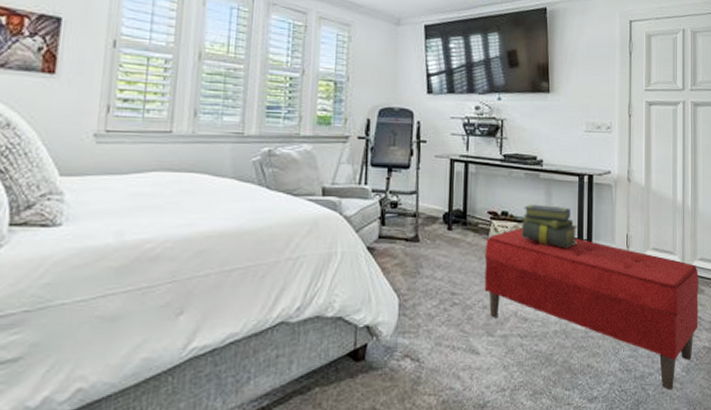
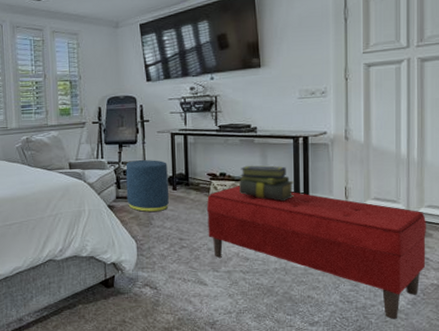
ottoman: none [391,190,444,258] -> present [125,160,169,213]

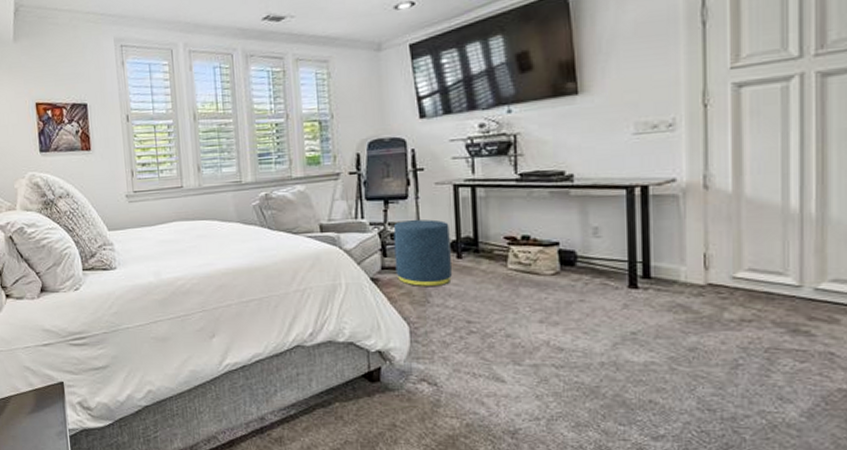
bench: present [207,186,426,320] -> none [504,252,830,437]
stack of books: present [239,165,294,201] -> none [549,225,628,272]

